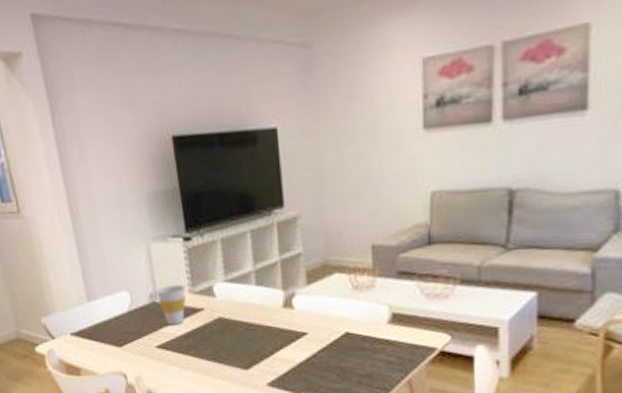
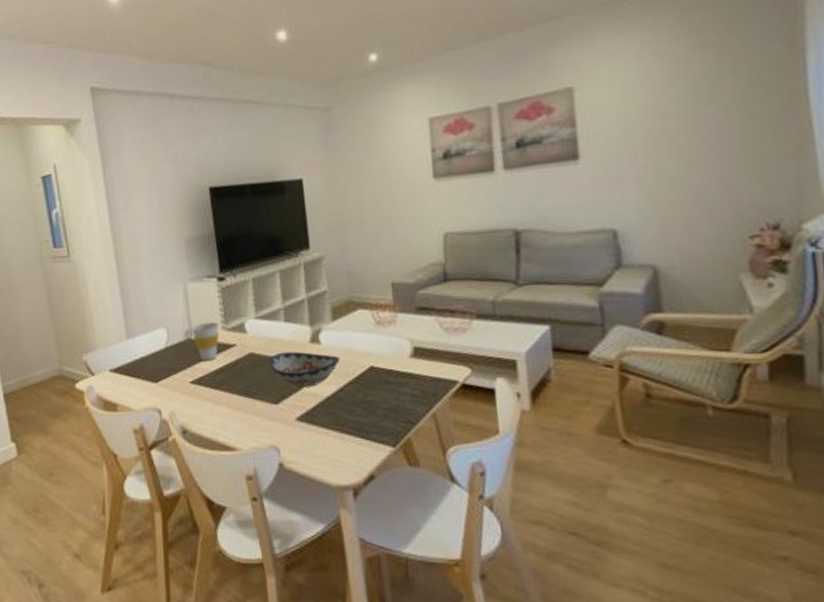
decorative bowl: none [238,316,314,353] -> present [268,351,340,388]

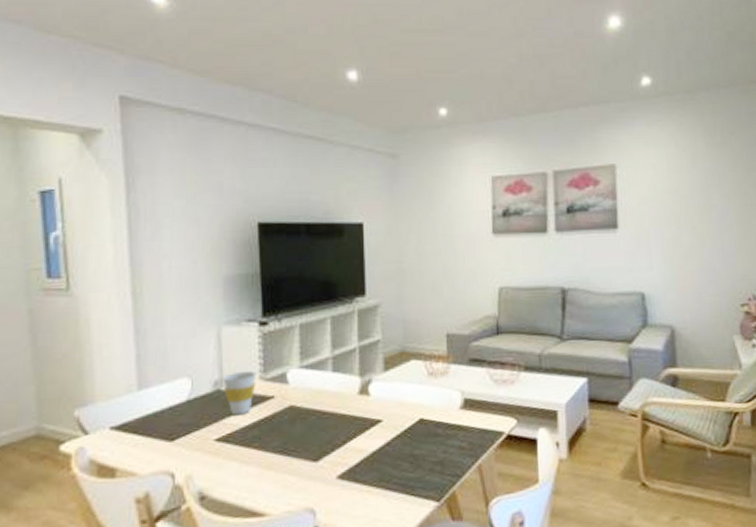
decorative bowl: present [268,351,340,388] -> none [311,403,389,443]

